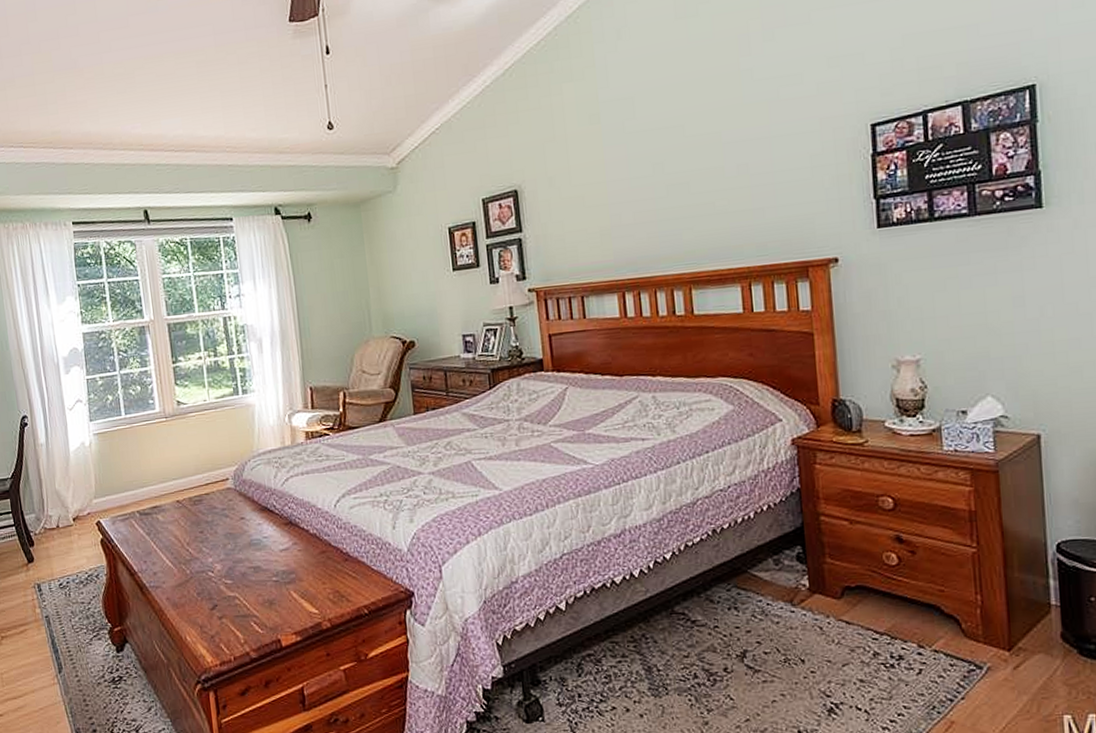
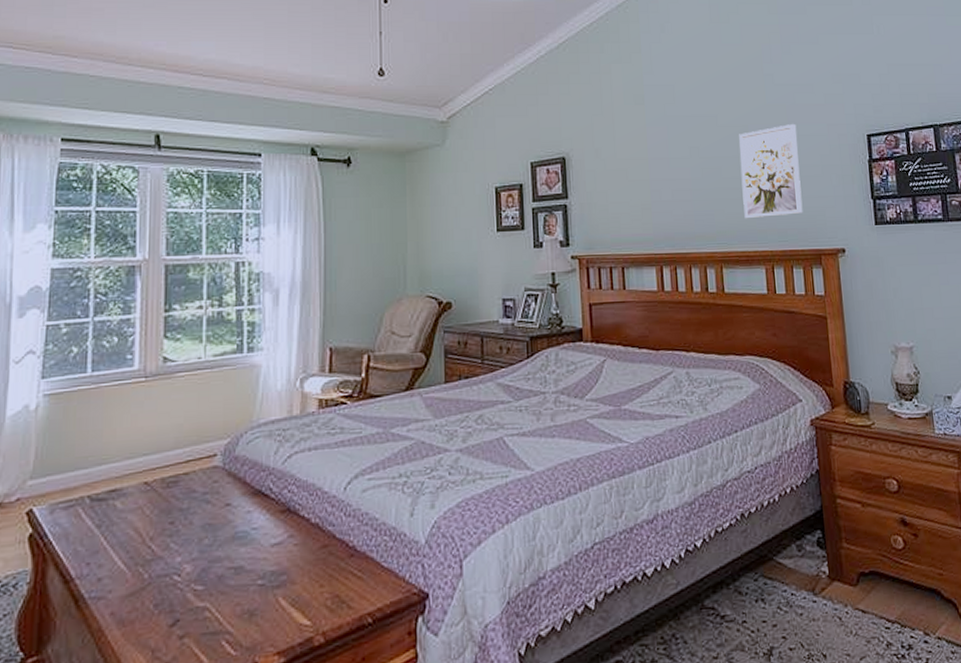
wall art: none [710,123,787,236] -> present [739,124,803,219]

